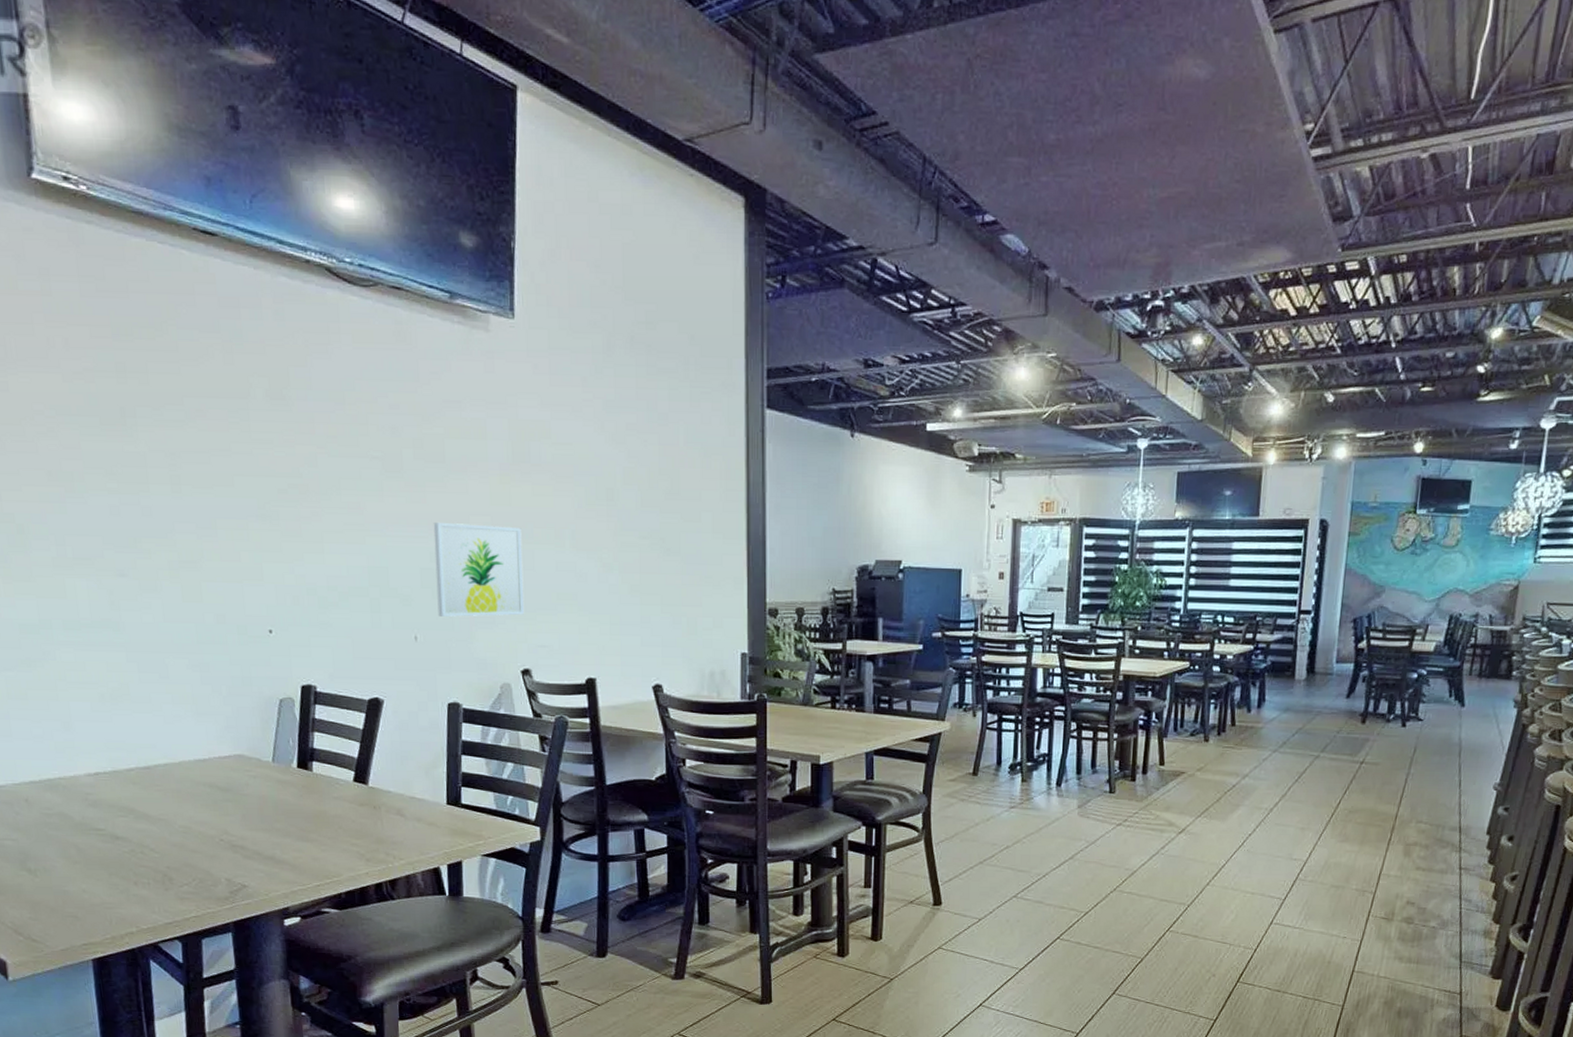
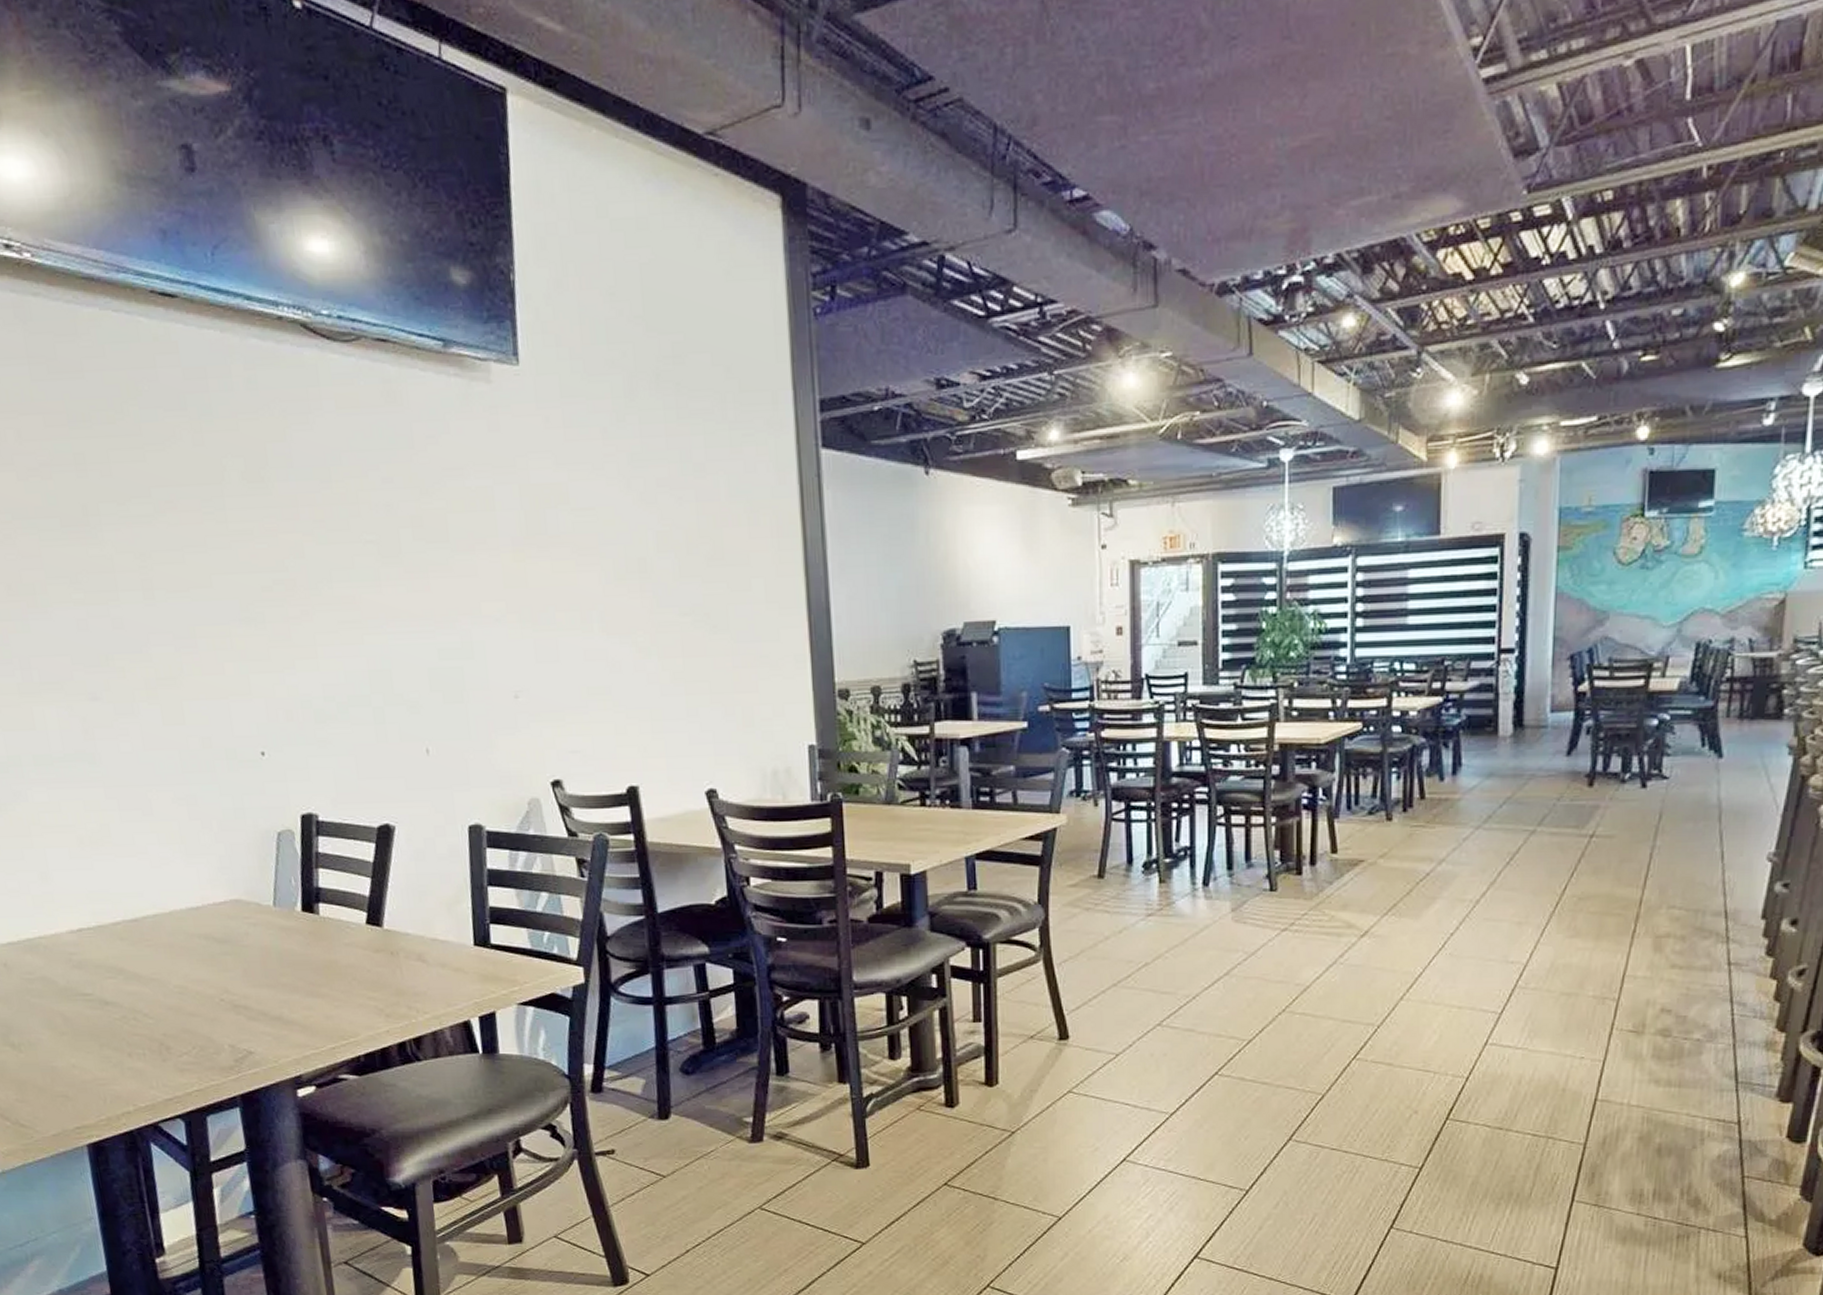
wall art: present [433,521,525,617] -> none [439,612,551,724]

